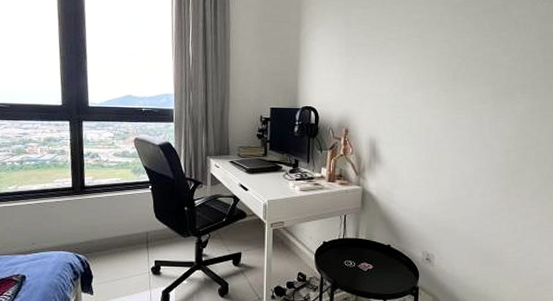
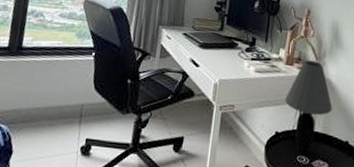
table lamp: none [330,176,374,259] -> present [285,60,332,155]

